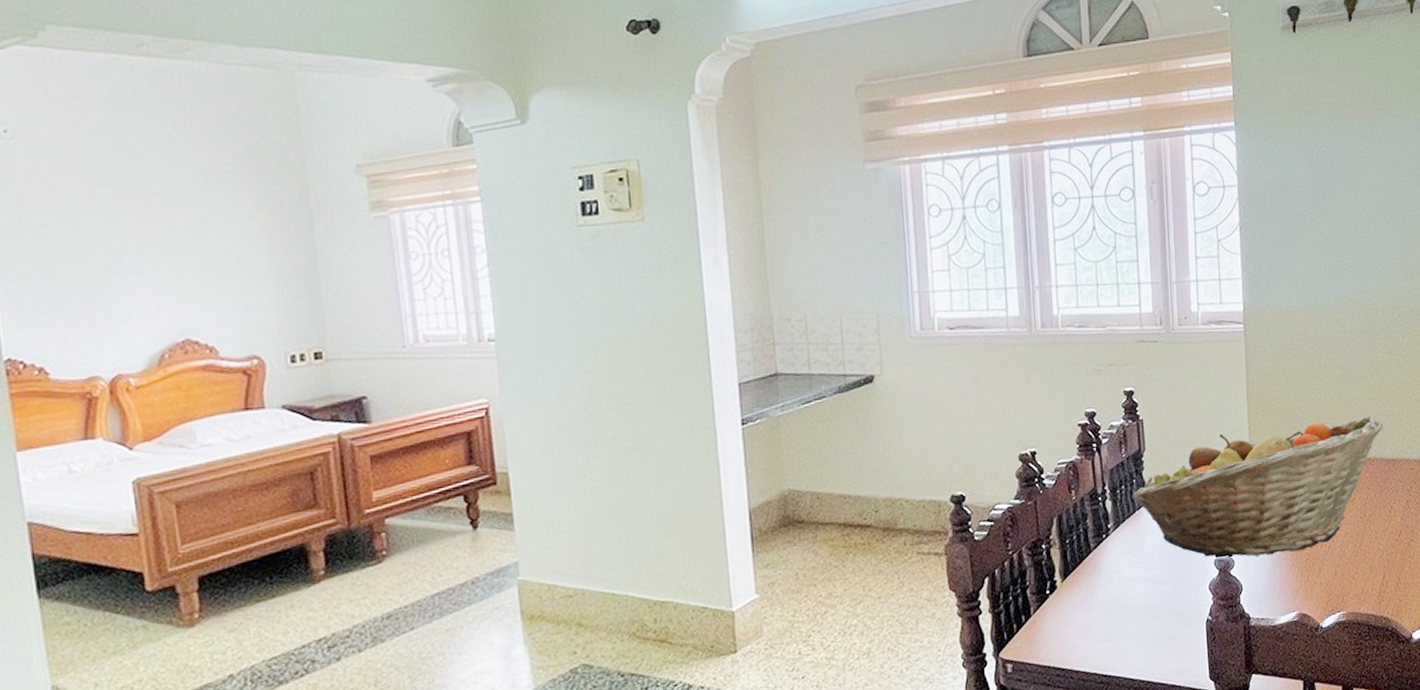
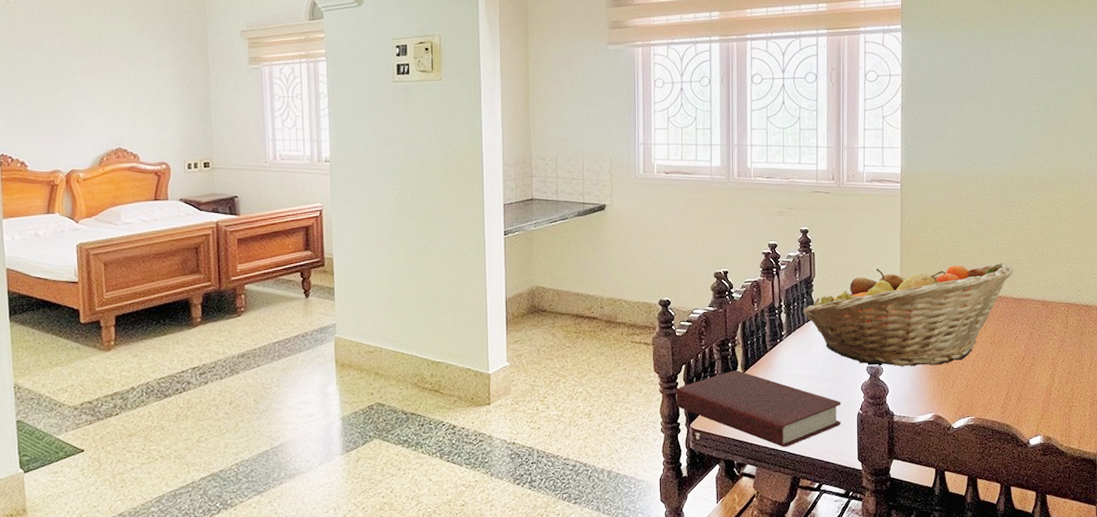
book: none [977,578,1187,672] -> present [675,370,842,447]

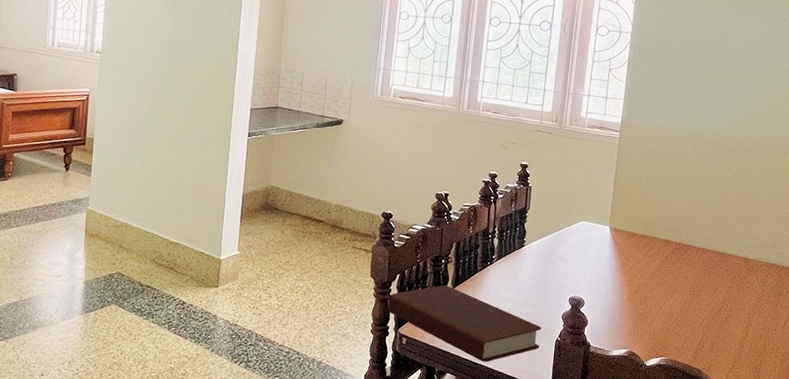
fruit basket: present [802,262,1013,367] -> none [514,208,719,305]

